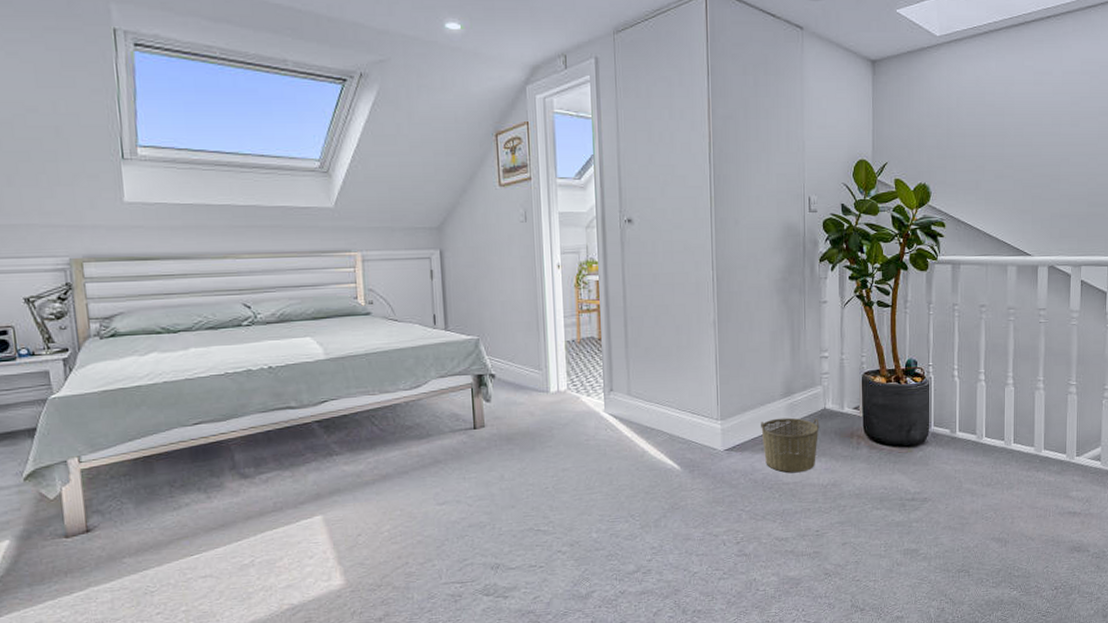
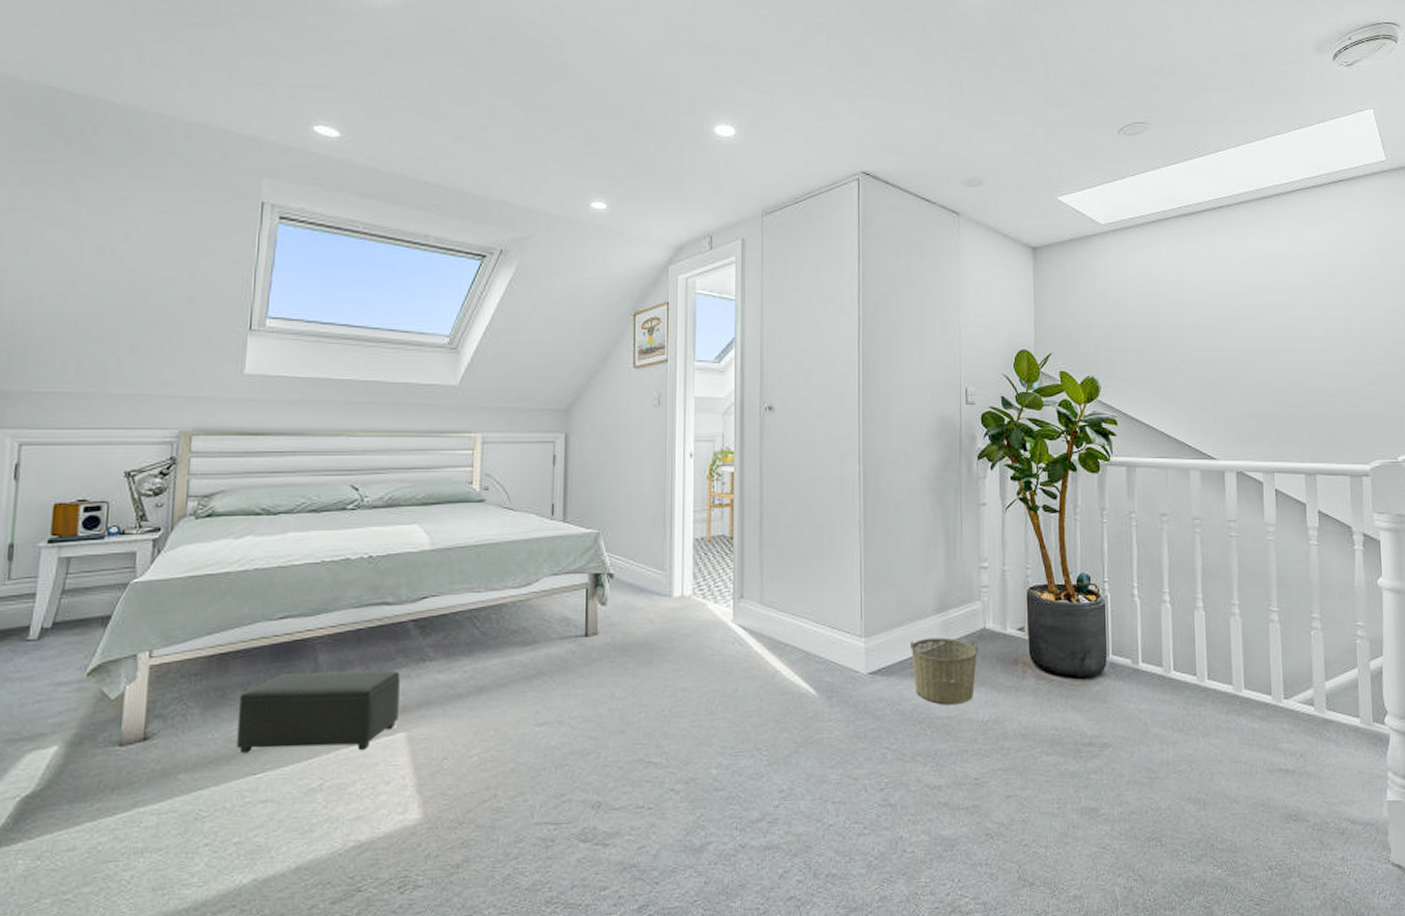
ottoman: none [167,465,314,540] -> present [236,671,400,754]

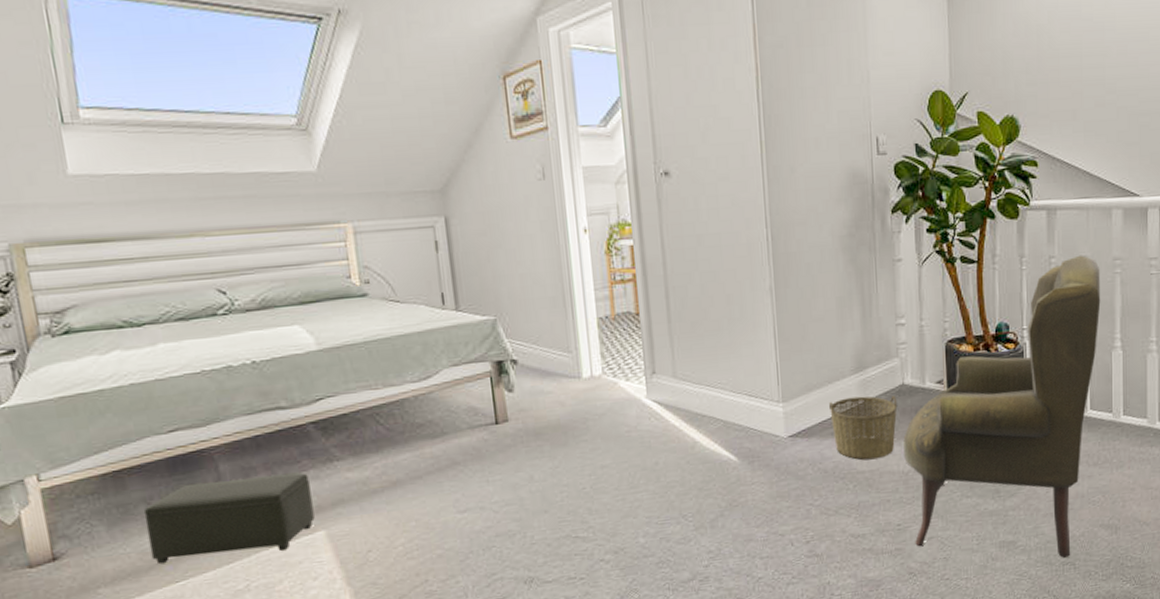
armchair: none [982,512,1182,832] -> present [903,255,1101,558]

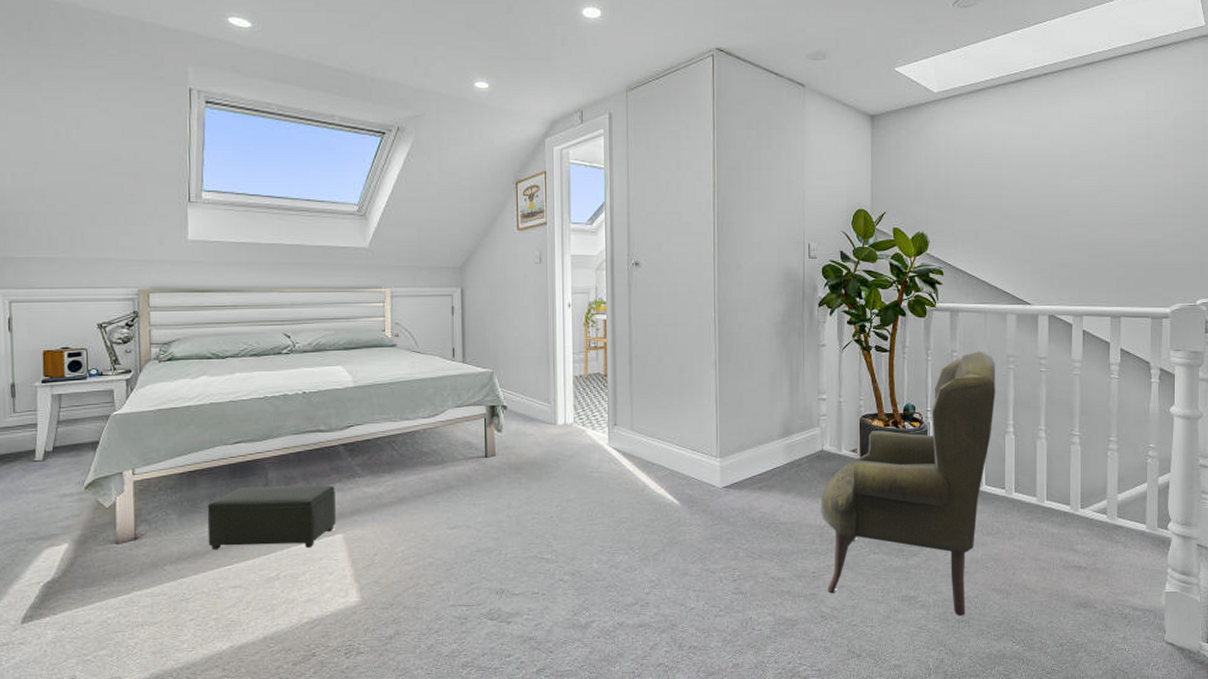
basket: present [829,395,898,460] -> none [759,458,817,513]

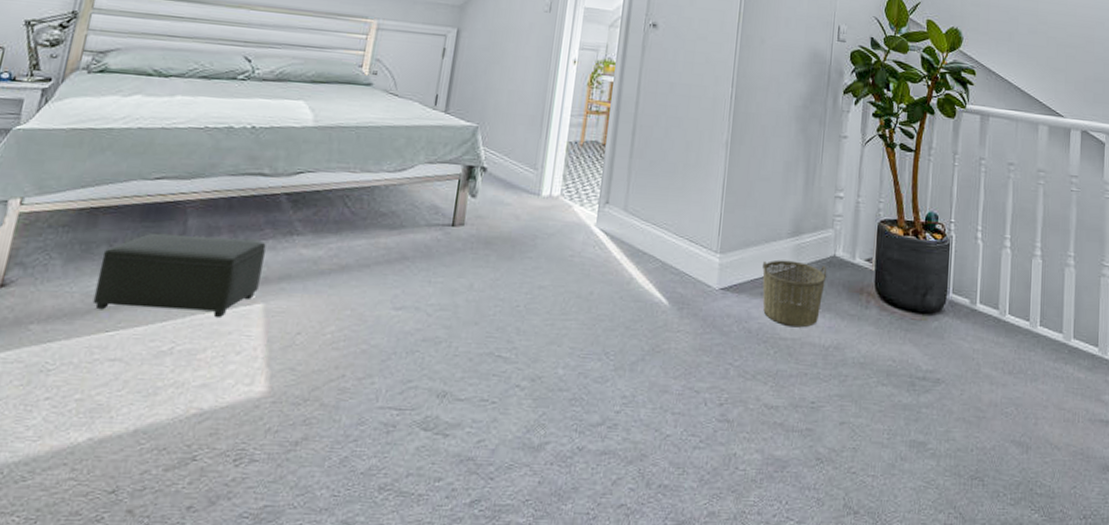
basket: none [759,458,817,513] -> present [762,259,827,328]
armchair: present [820,351,996,616] -> none [825,161,1025,471]

